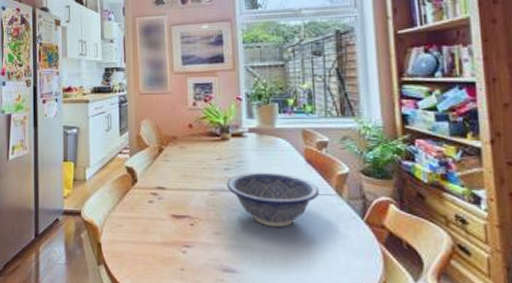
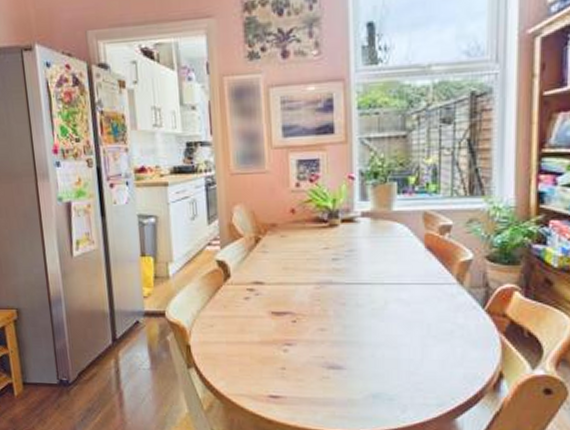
decorative bowl: present [226,172,319,228] -> none [334,261,438,321]

